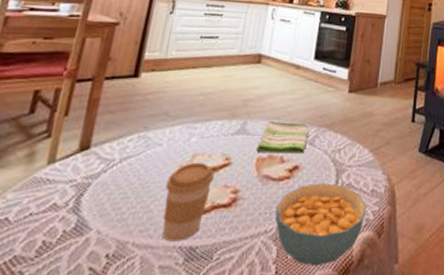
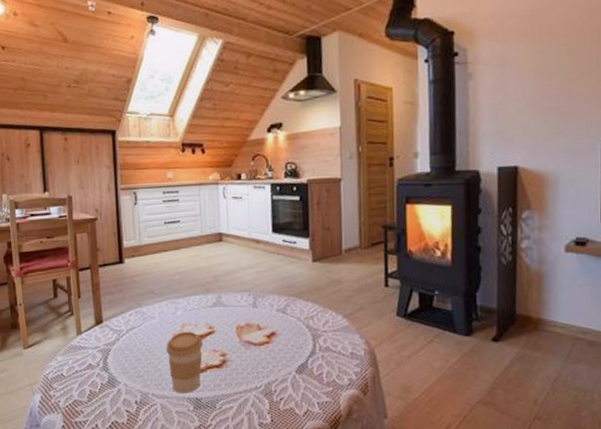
dish towel: present [256,120,309,154] -> none [234,293,279,322]
cereal bowl: present [275,183,367,267] -> none [261,347,348,418]

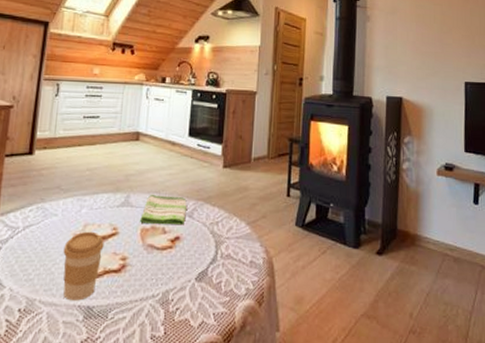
dish towel: none [234,293,279,322] -> present [140,194,187,226]

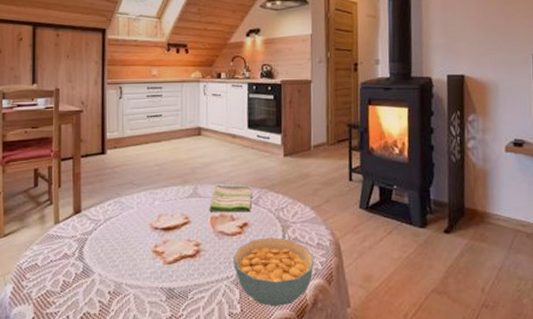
coffee cup: present [63,231,104,301] -> none [142,221,178,283]
cereal bowl: none [160,253,246,330] -> present [232,237,315,307]

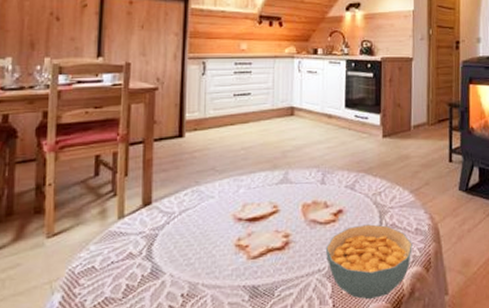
dish towel: present [209,184,252,213] -> none [301,169,348,199]

